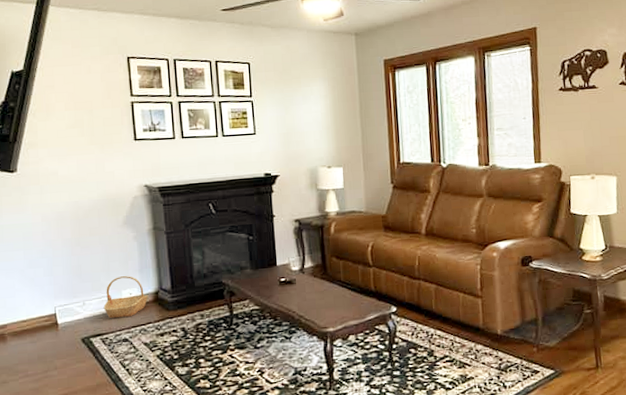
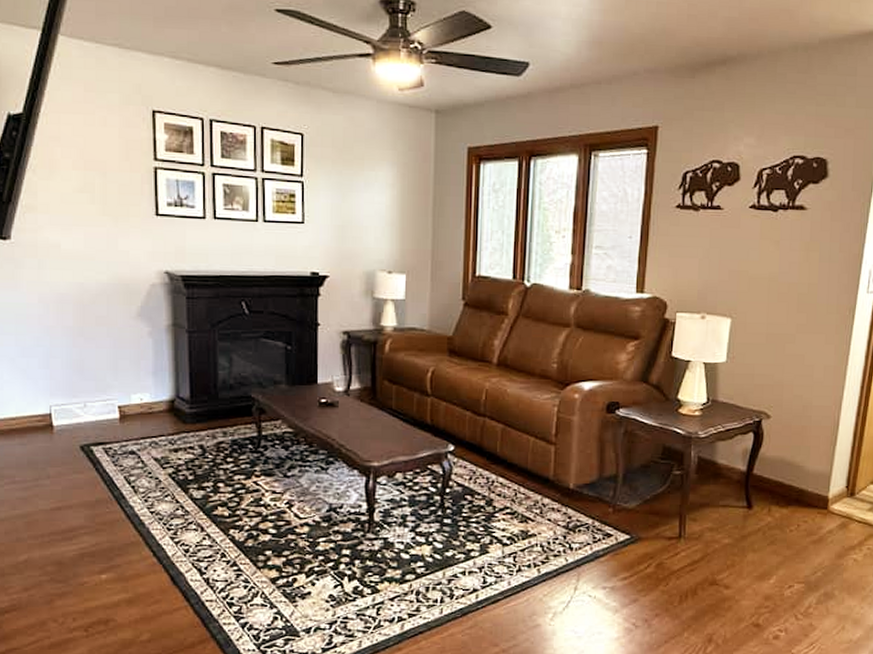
basket: present [103,276,148,318] -> none [108,378,161,427]

